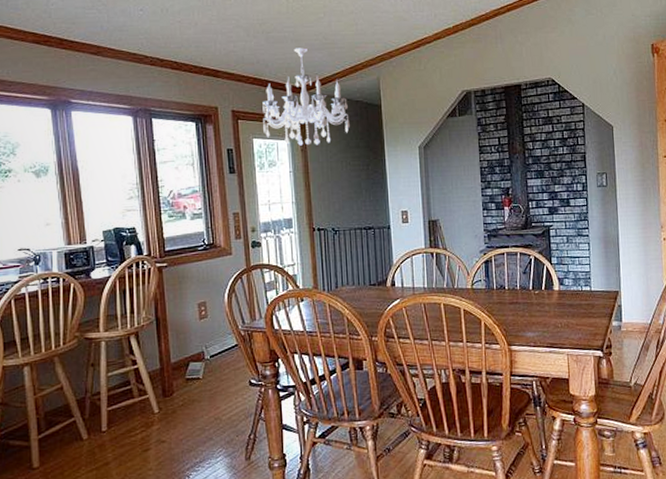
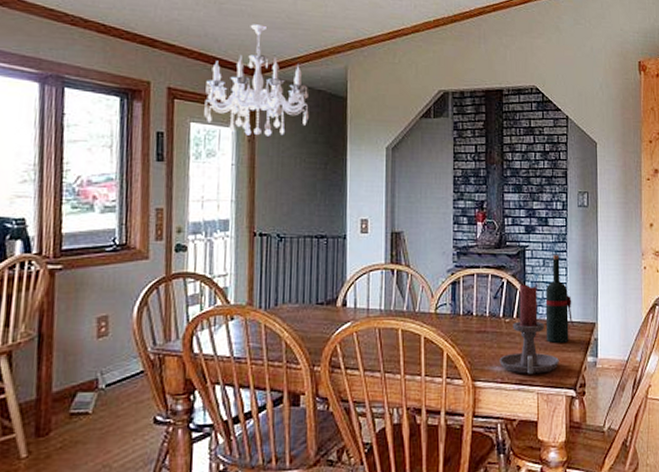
candle holder: none [531,259,586,338] -> present [499,284,559,374]
wine bottle: none [570,232,600,311] -> present [545,255,575,343]

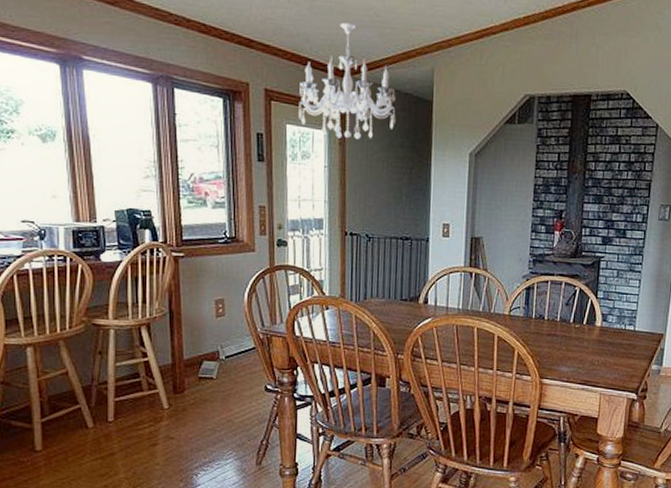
candle holder: present [499,284,559,374] -> none [566,293,624,377]
wine bottle: present [545,255,575,343] -> none [613,267,643,350]

